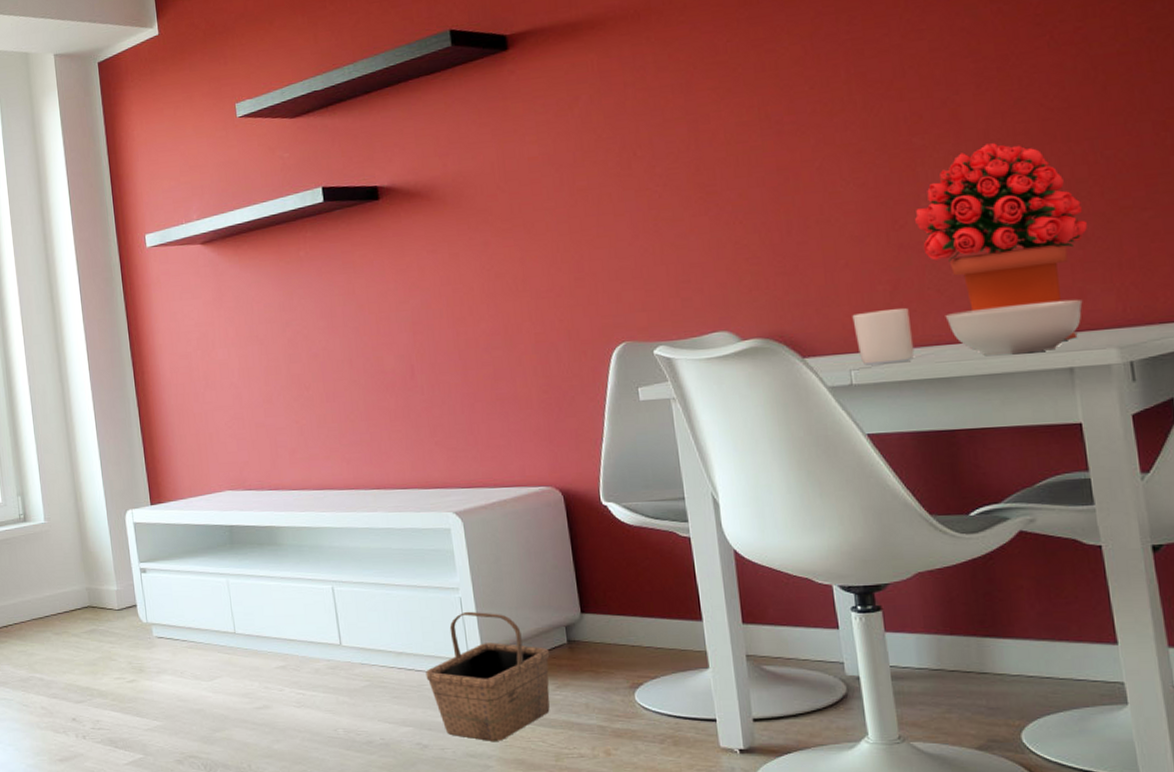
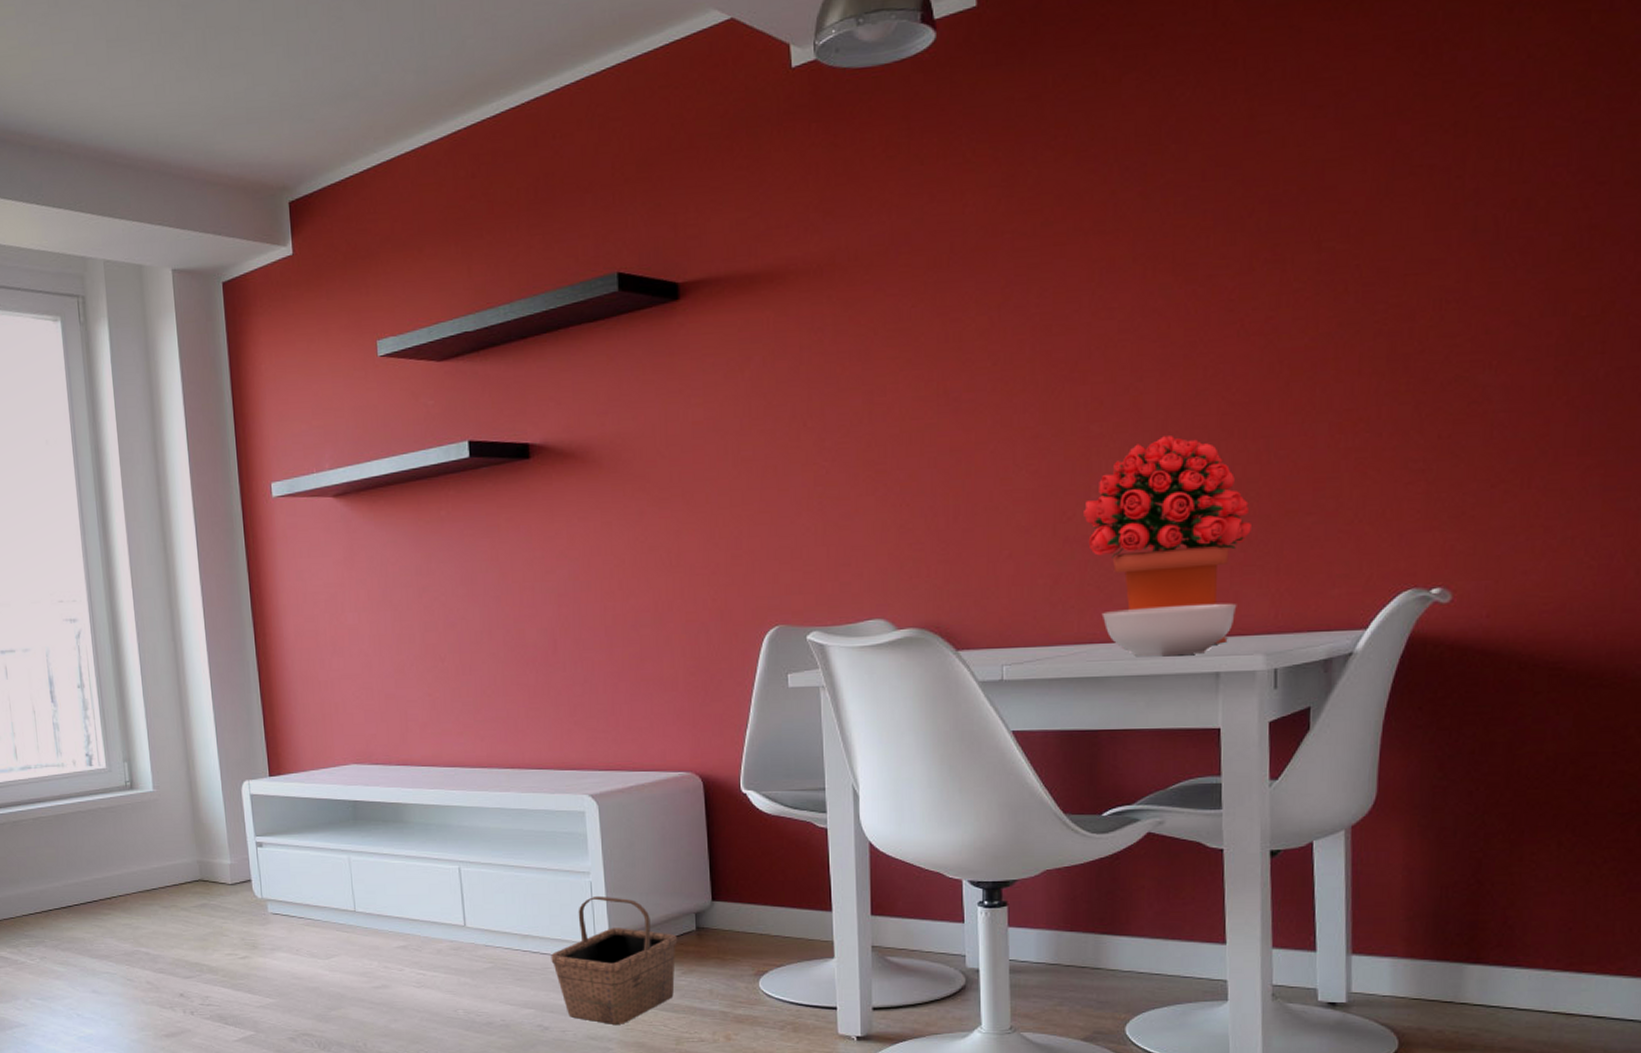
mug: present [852,307,915,366] -> none [1010,603,1068,661]

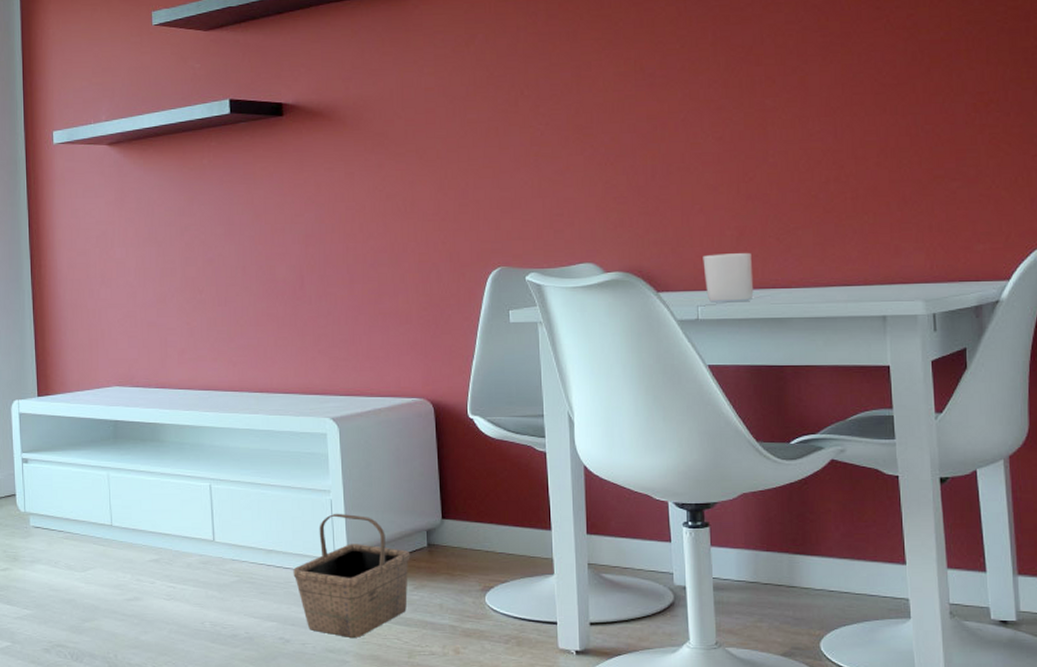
mug: none [1010,603,1068,661] -> present [703,252,754,303]
bouquet: present [1082,434,1253,649] -> none [762,109,907,293]
bowl: present [1101,602,1237,657] -> none [782,255,898,301]

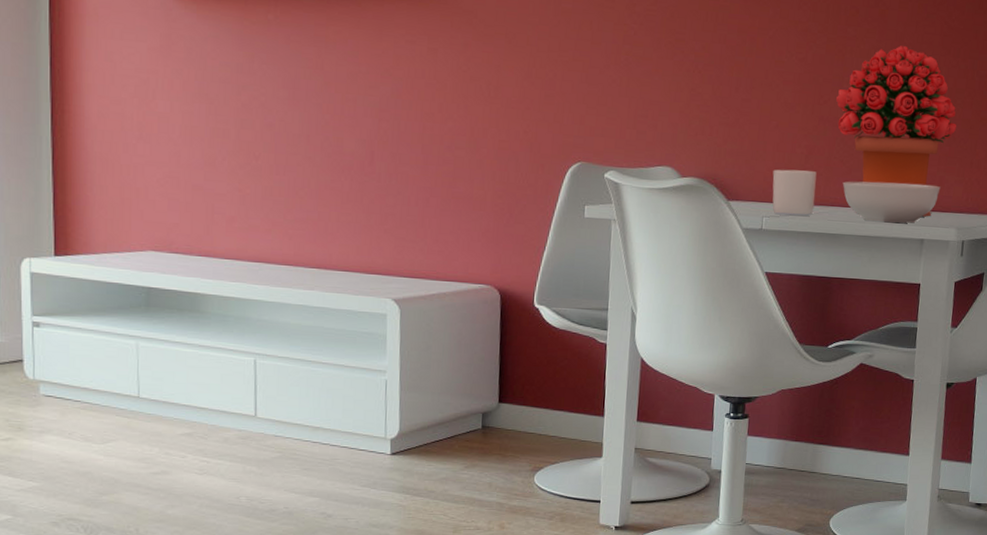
basket: present [293,513,410,638] -> none [340,393,464,513]
bouquet: none [762,109,907,293] -> present [835,45,957,217]
bowl: none [782,255,898,301] -> present [842,181,941,223]

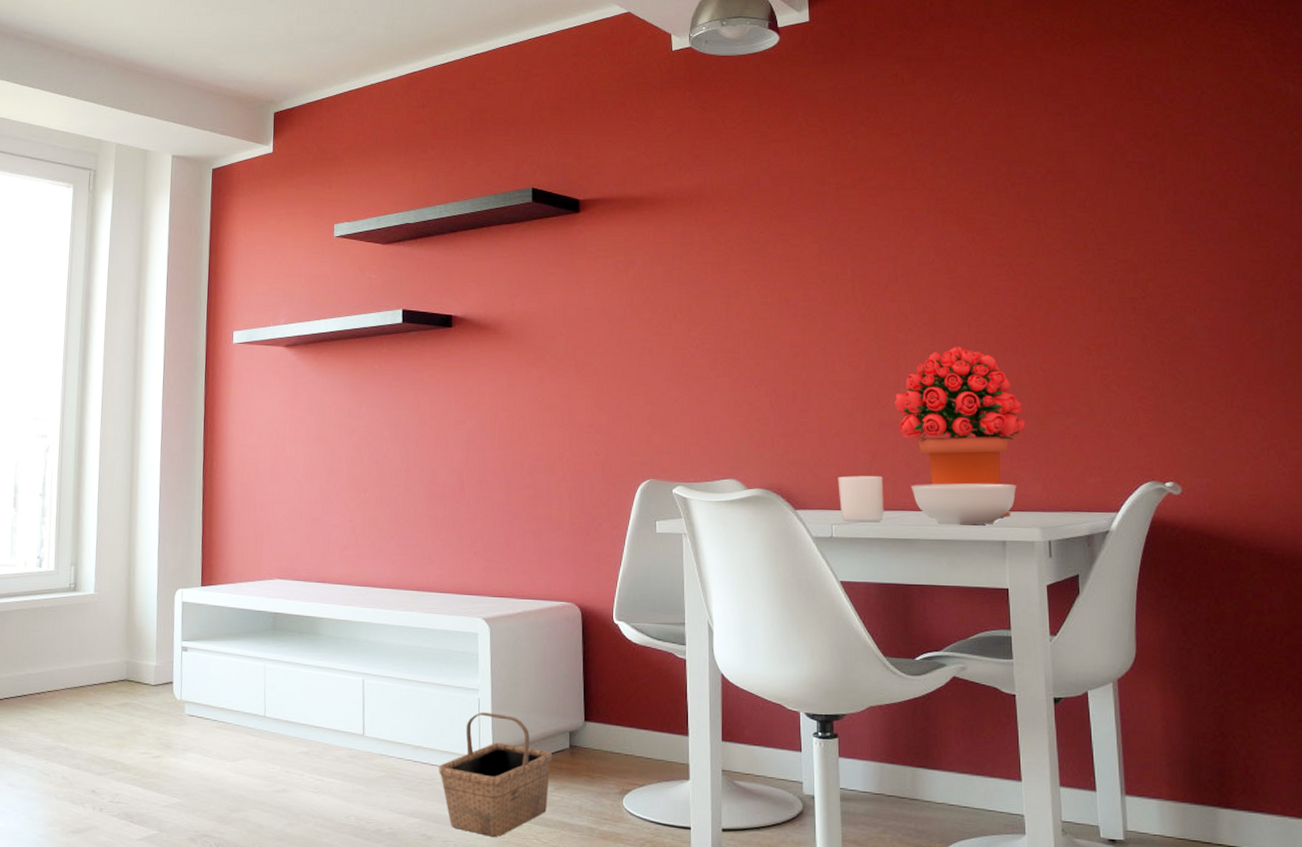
basket: none [340,393,464,513] -> present [439,711,553,837]

